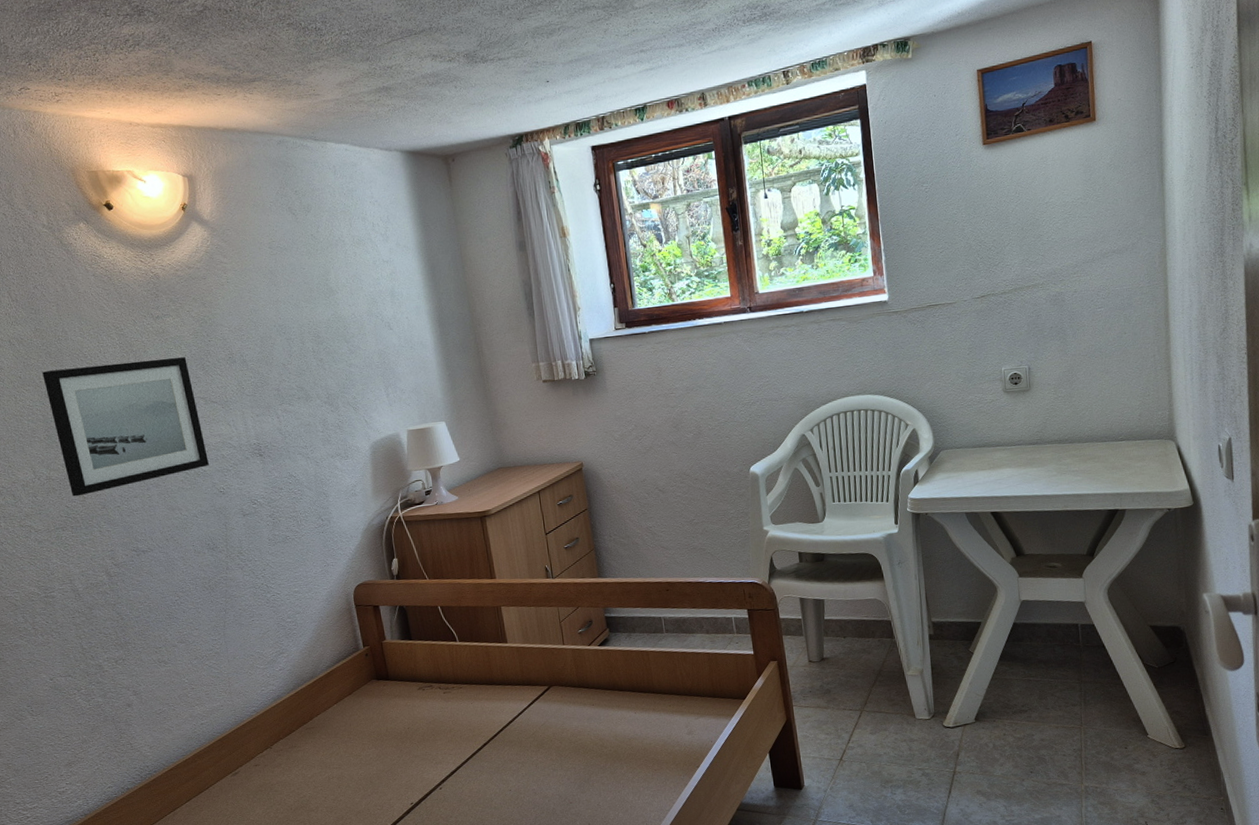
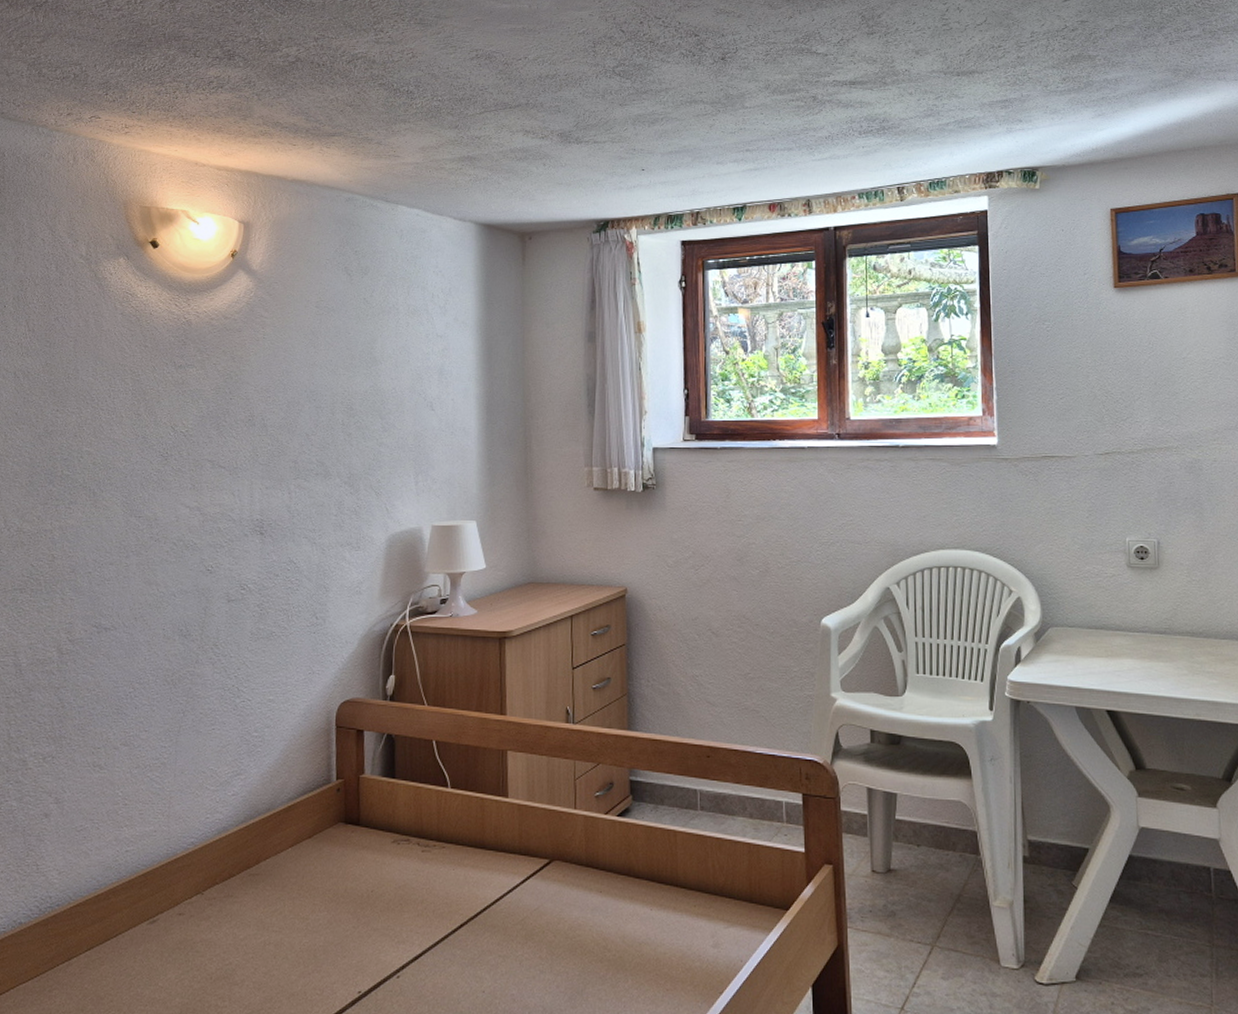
wall art: present [42,357,209,497] -> none [40,410,202,555]

